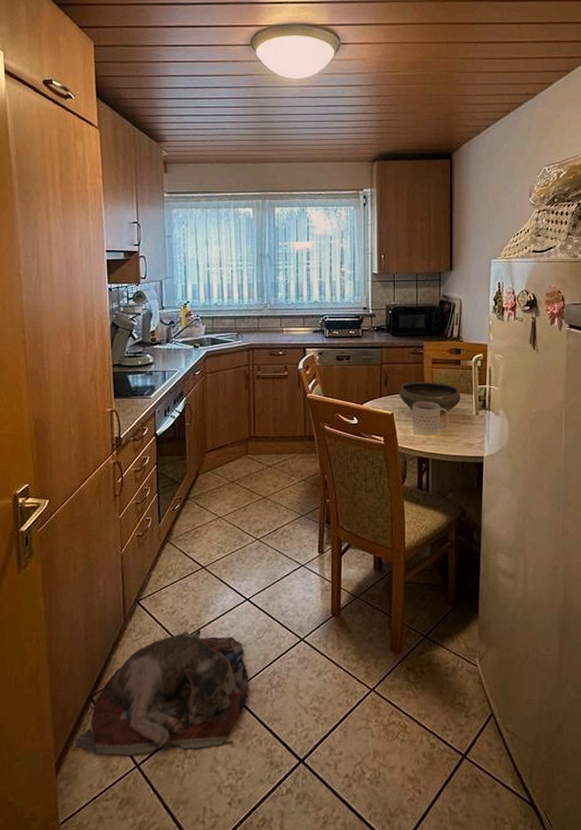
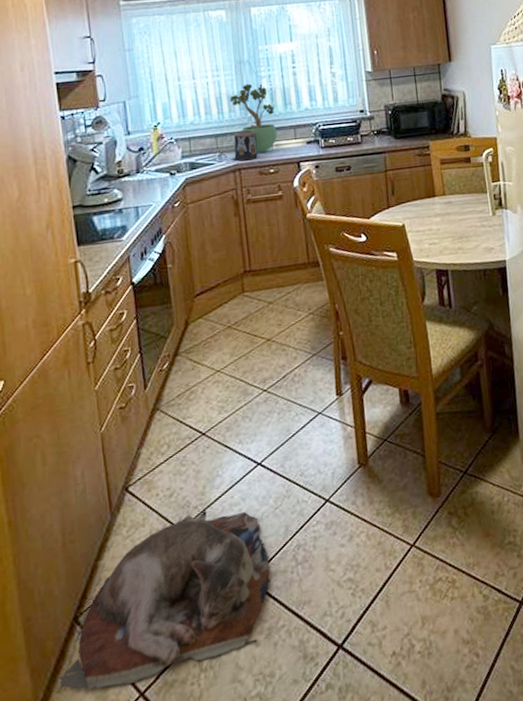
canister: none [246,316,270,342] -> present [230,130,258,162]
potted plant: none [250,274,288,336] -> present [230,83,277,153]
bowl: present [398,381,461,418] -> none [407,184,475,224]
mug: present [412,401,449,437] -> none [423,206,466,247]

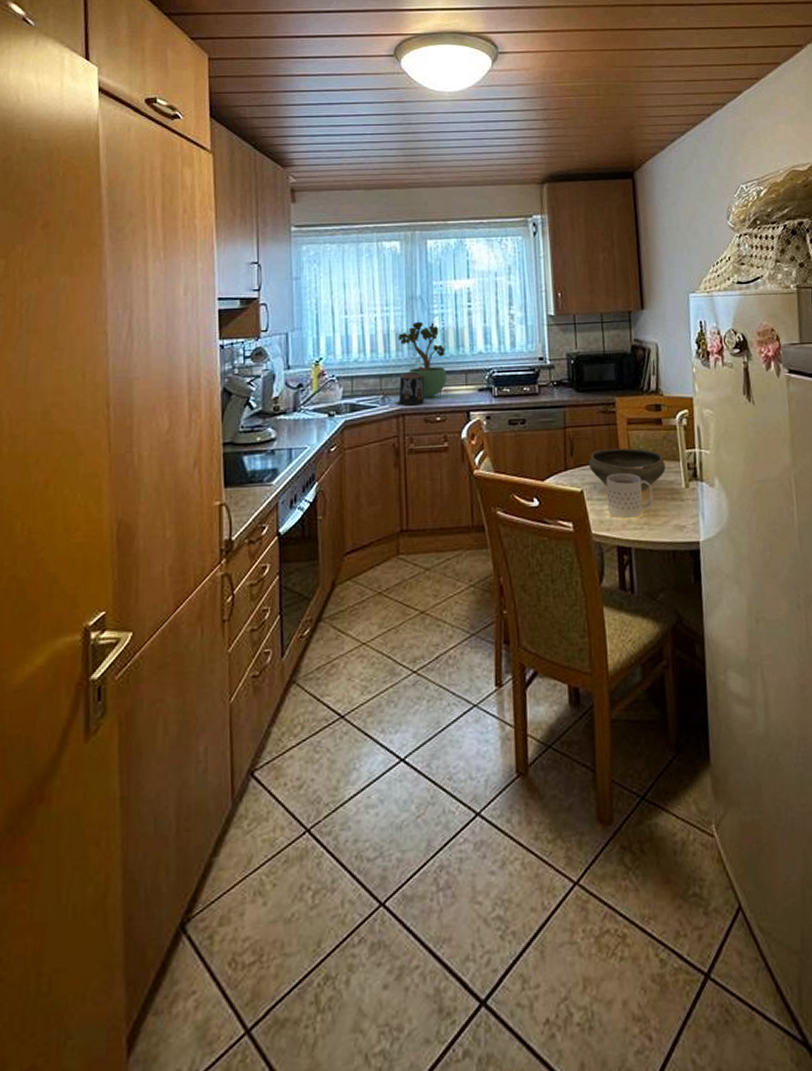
cat bed: present [57,511,270,692] -> none [155,810,407,1019]
bowl: none [407,184,475,224] -> present [588,447,666,494]
mug: none [423,206,466,247] -> present [606,472,653,519]

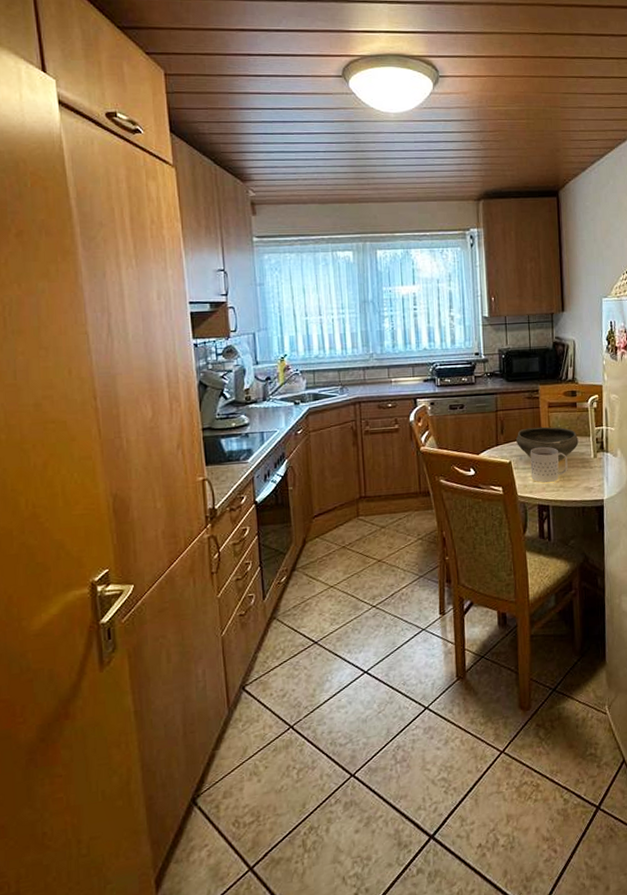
canister: present [394,372,424,406] -> none [351,366,378,395]
potted plant: present [398,321,447,398] -> none [353,322,396,388]

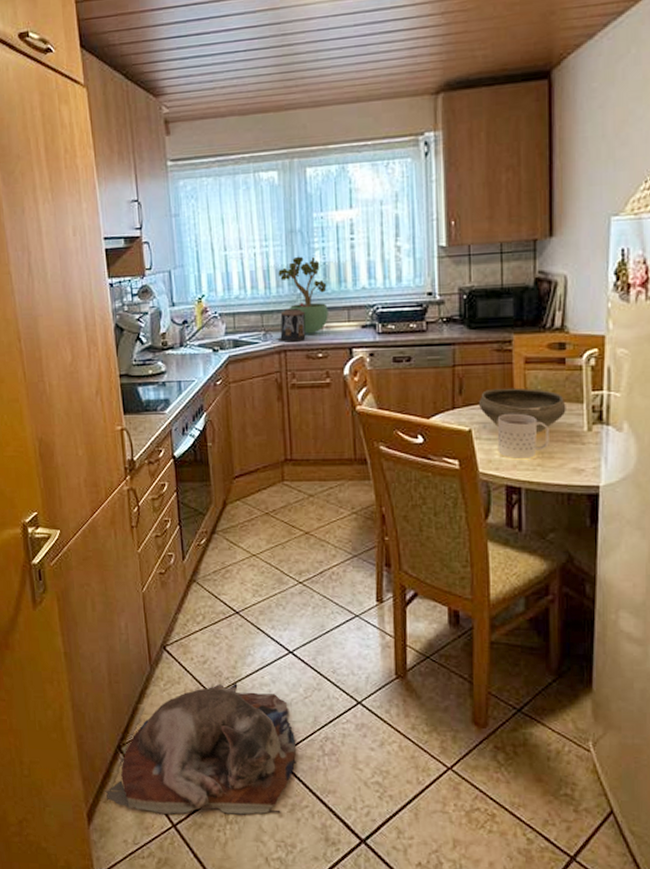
cat bed: none [175,711,372,864] -> present [104,684,297,815]
canister: none [351,366,378,395] -> present [276,308,306,342]
potted plant: none [353,322,396,388] -> present [278,256,328,334]

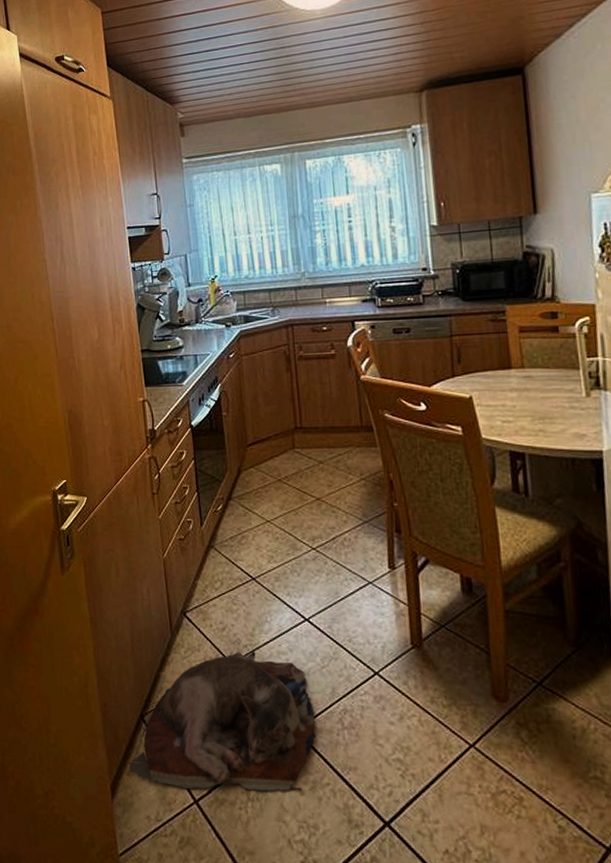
canister: present [276,308,306,342] -> none [283,286,311,317]
potted plant: present [278,256,328,334] -> none [283,238,331,309]
bowl: present [478,387,566,436] -> none [476,355,564,402]
mug: present [497,413,549,460] -> none [496,380,549,426]

